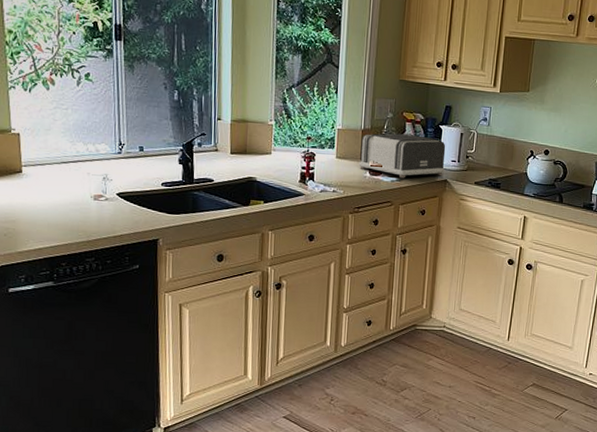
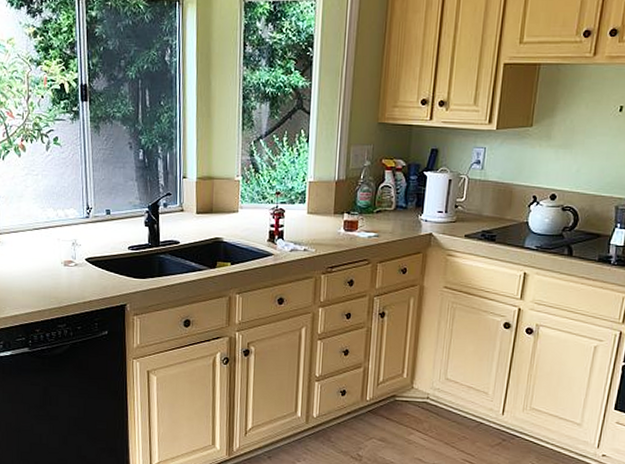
toaster: present [358,133,446,178] -> none [332,182,431,233]

